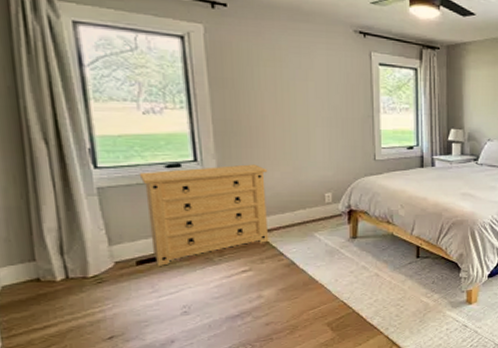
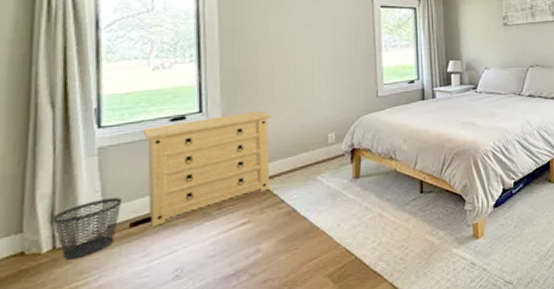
wastebasket: none [62,236,127,289] -> present [53,197,123,260]

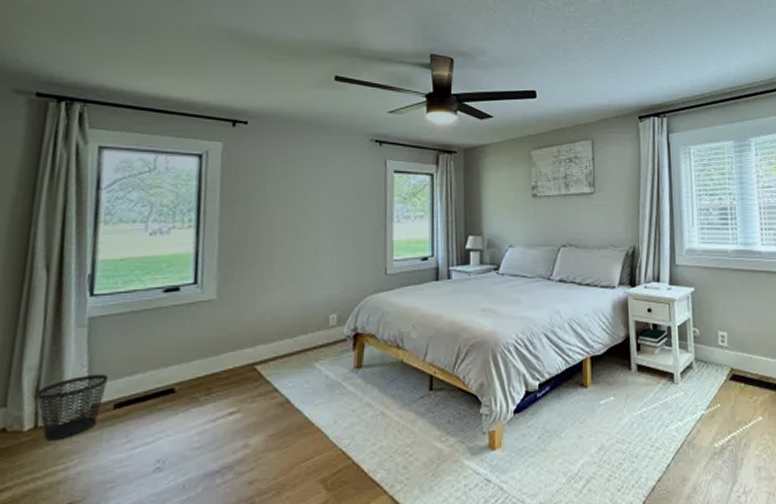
dresser: present [142,110,272,226] -> none [134,284,270,409]

